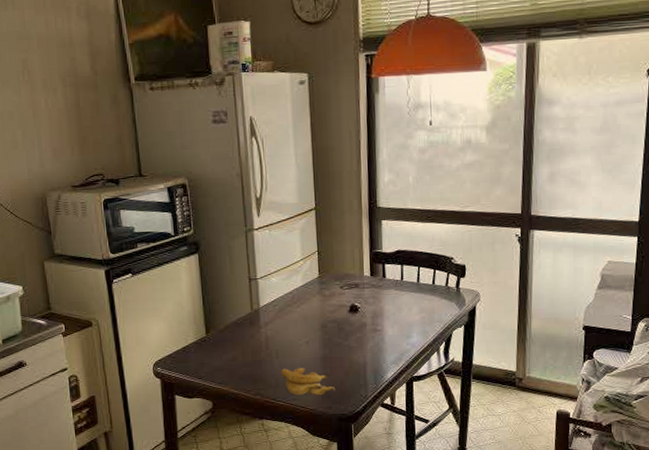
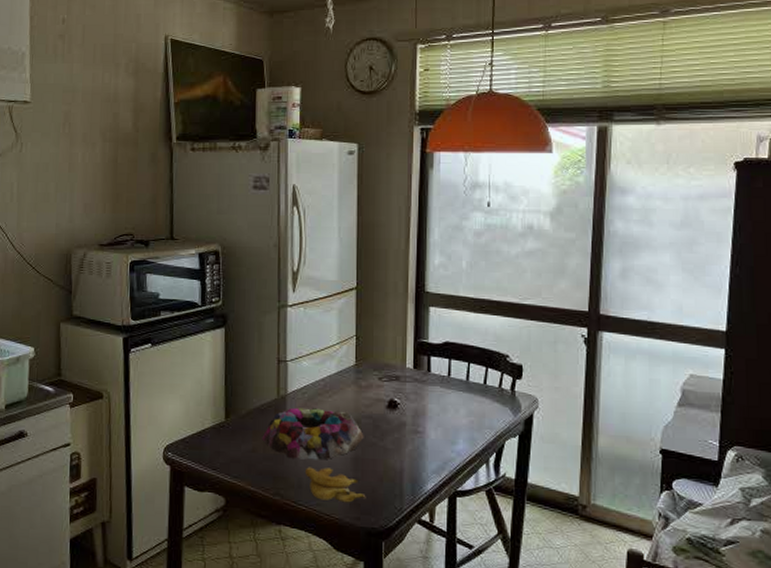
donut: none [240,317,331,363] -> present [262,407,364,461]

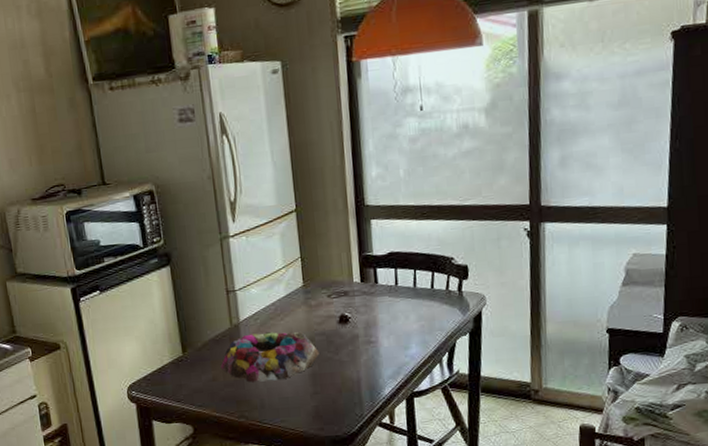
banana: present [304,467,366,503] -> none [265,386,328,417]

